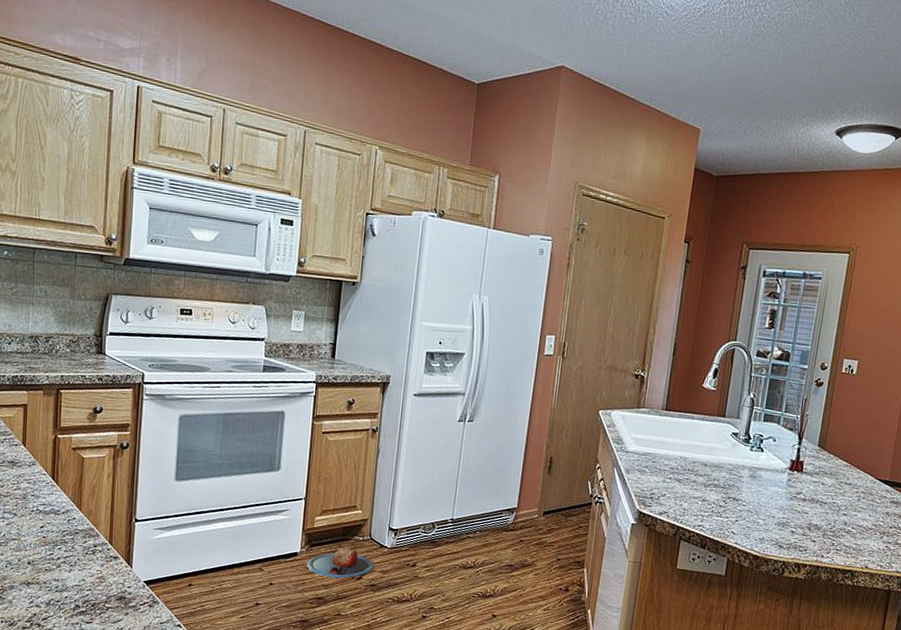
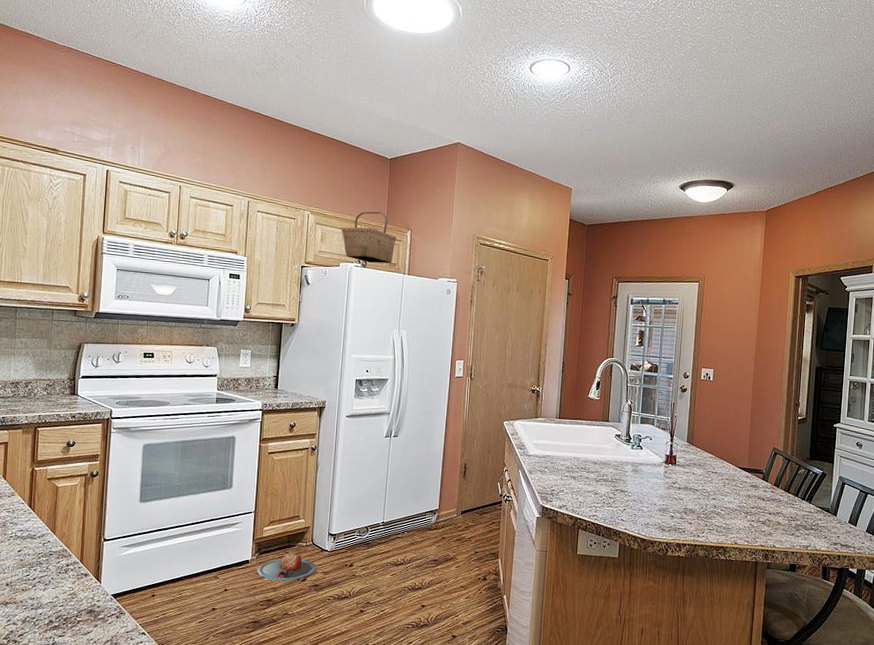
basket: none [416,149,482,215] -> present [342,211,397,264]

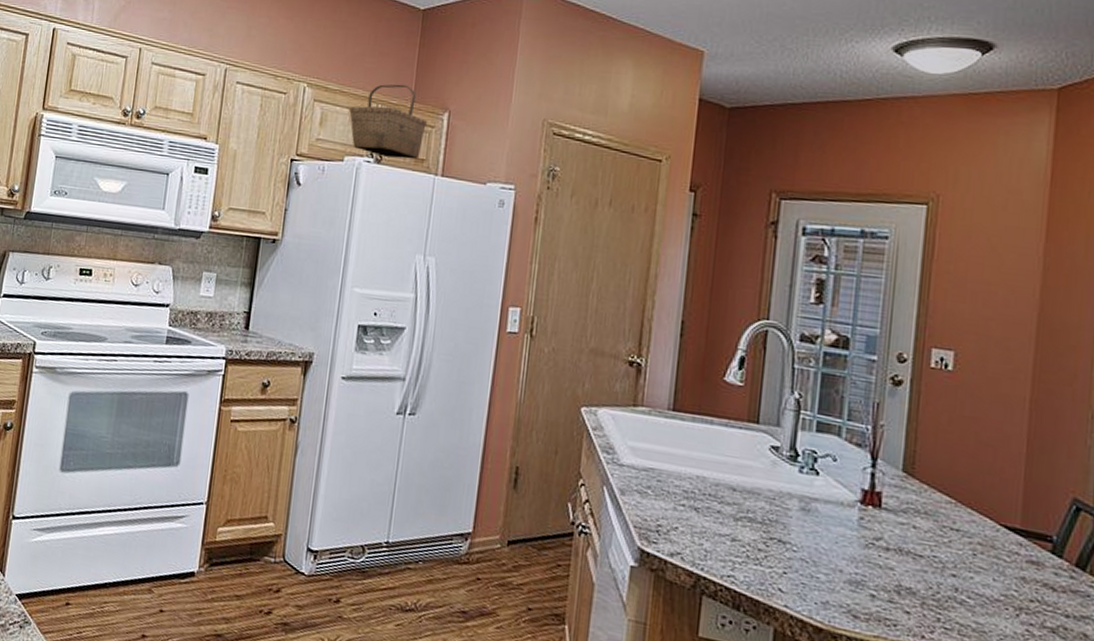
pet bowl: present [257,553,317,582] -> none [204,569,288,612]

